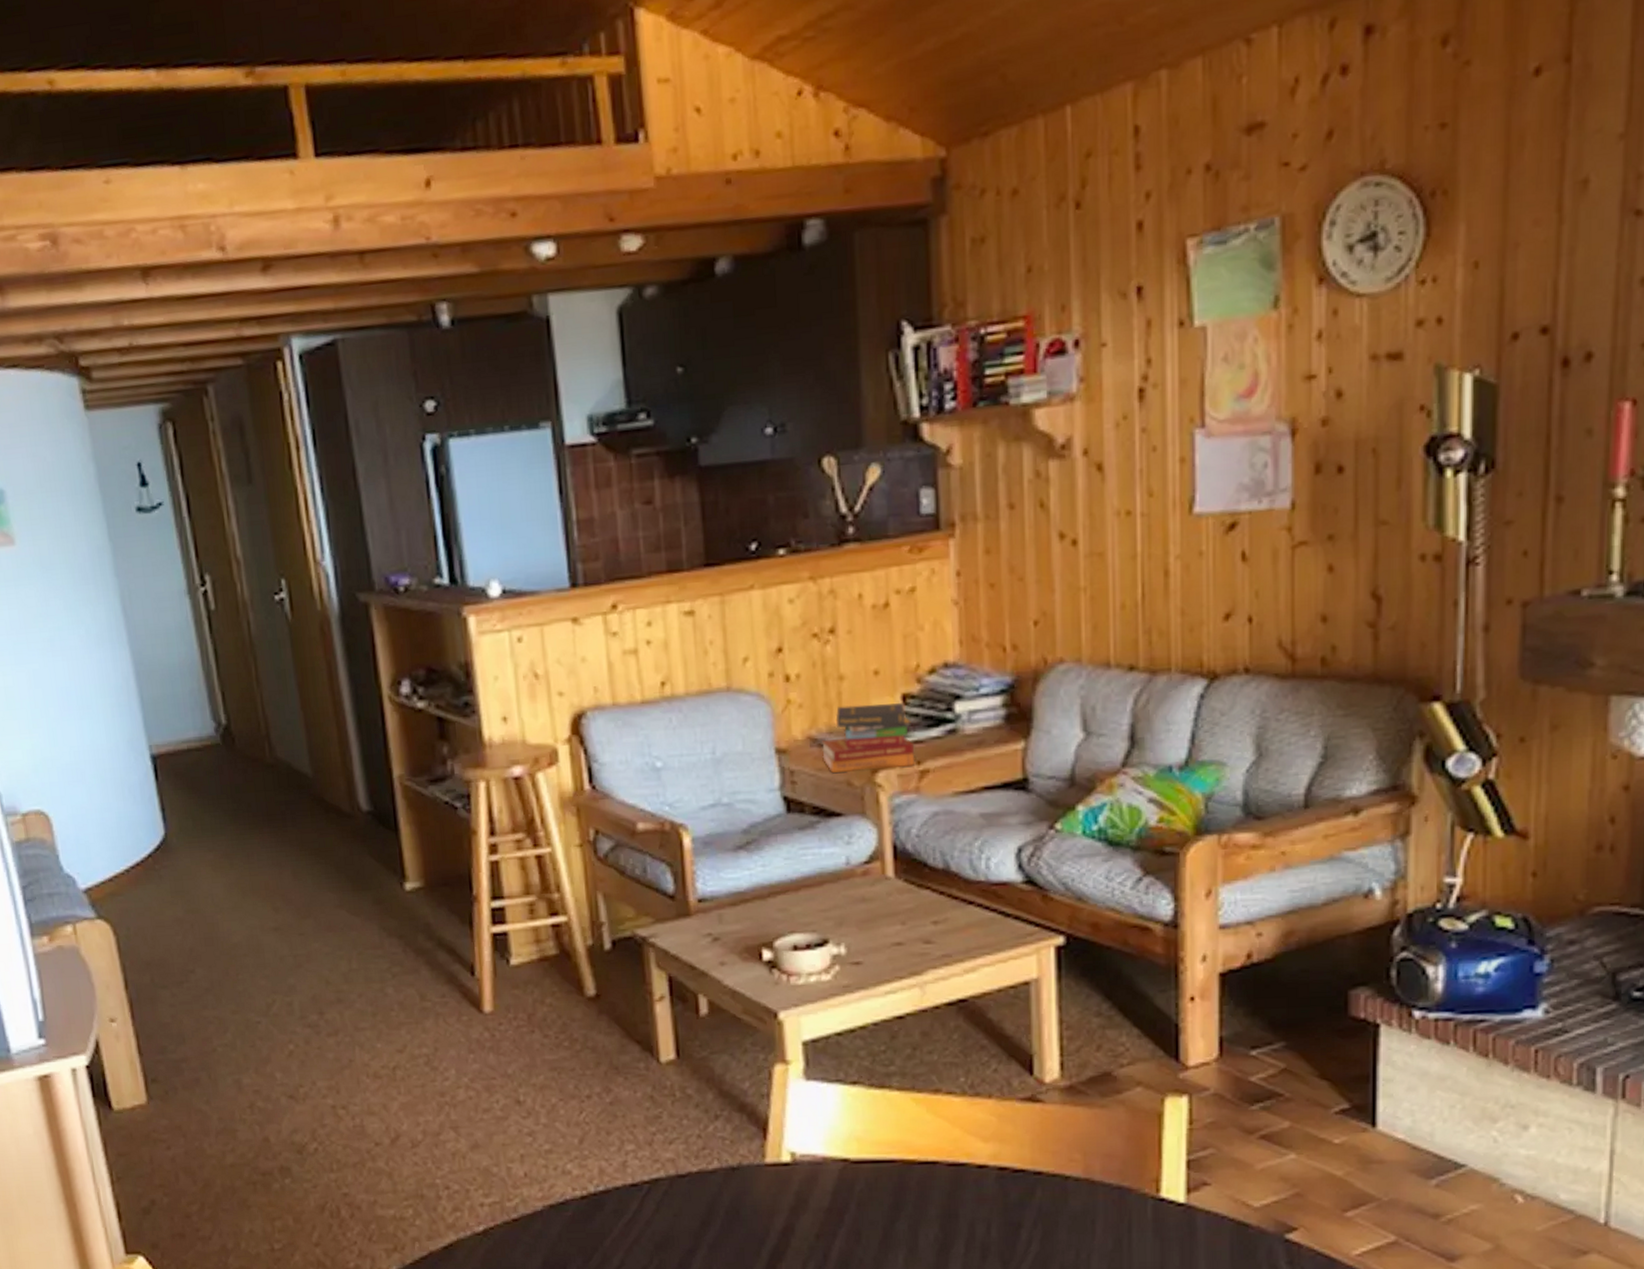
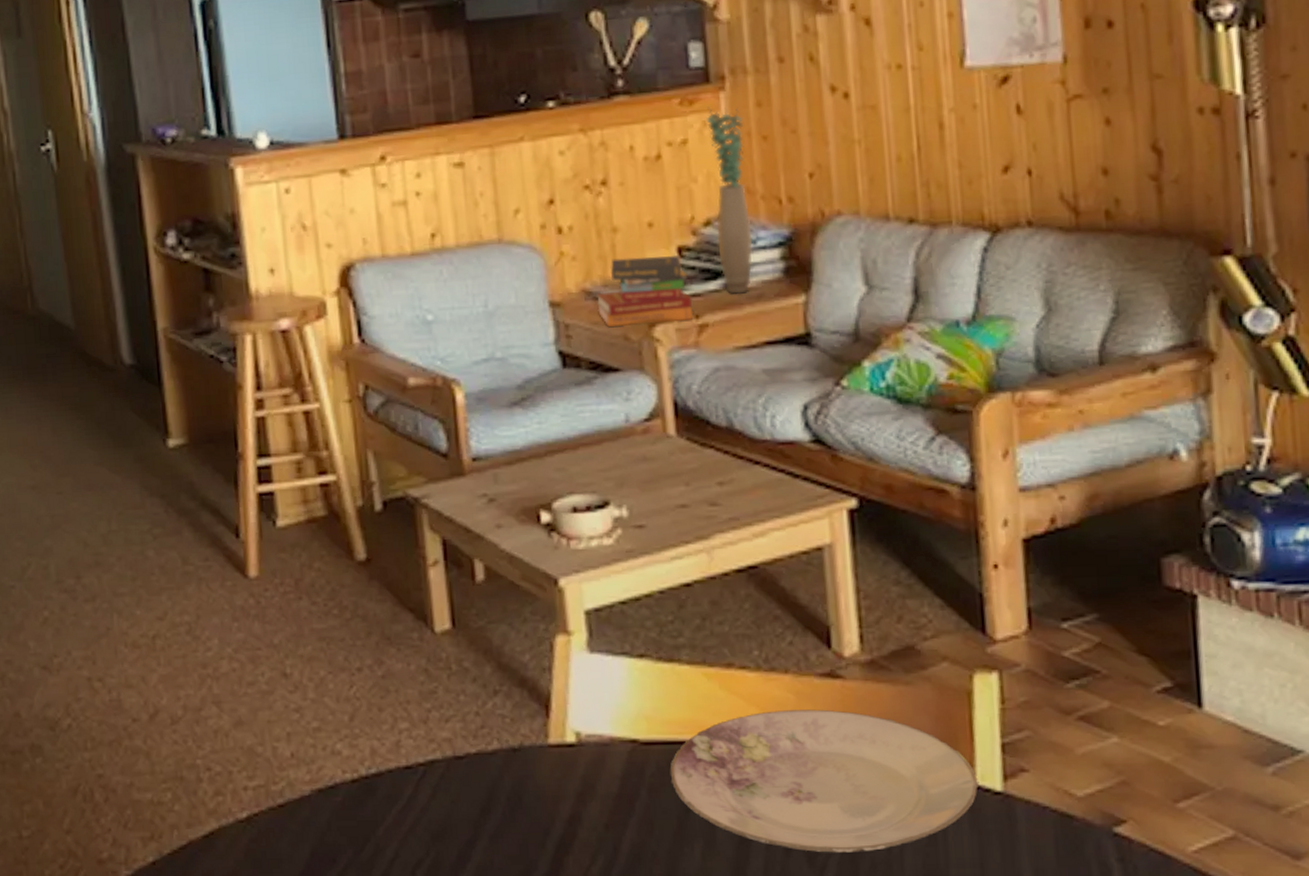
plate: none [877,1130,1163,1259] -> present [670,709,978,853]
vase: none [934,554,976,742] -> present [705,106,753,295]

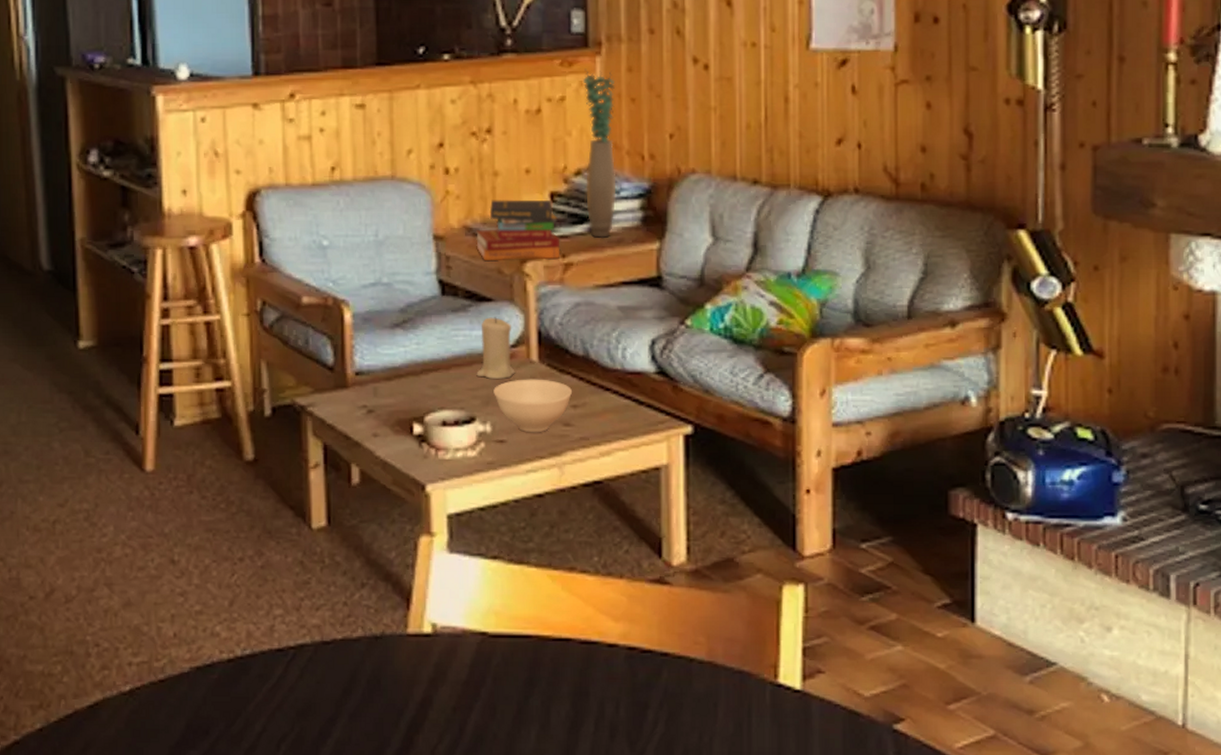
candle: none [607,389,651,459] -> present [476,317,515,380]
bowl: none [628,454,718,516] -> present [493,379,573,433]
plate: present [670,709,978,853] -> none [513,611,781,740]

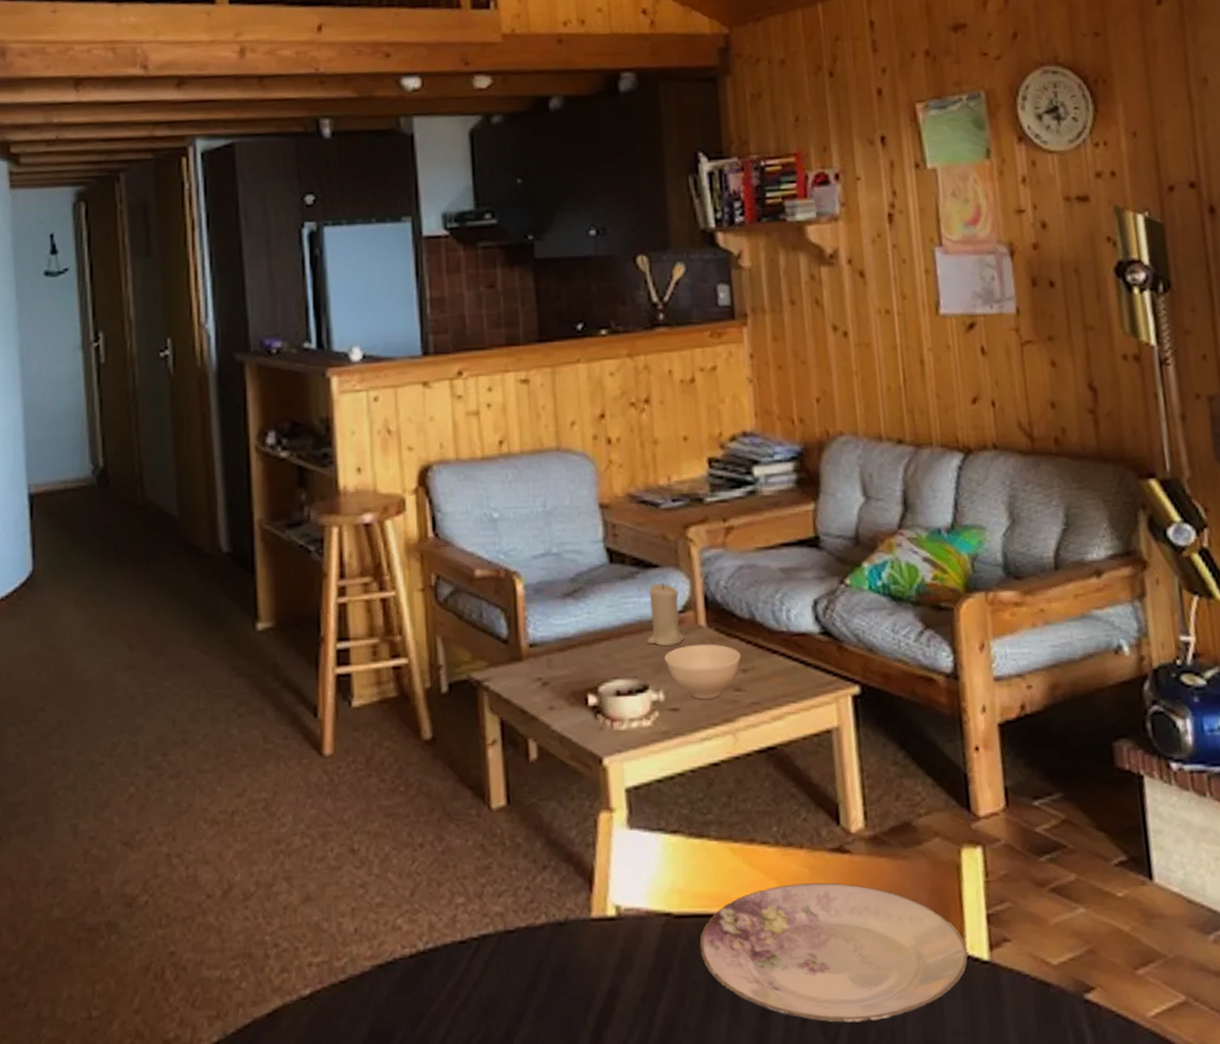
books: present [476,199,561,261] -> none [639,466,722,528]
plate: none [513,611,781,740] -> present [699,882,968,1023]
vase: present [582,68,617,239] -> none [731,339,771,502]

